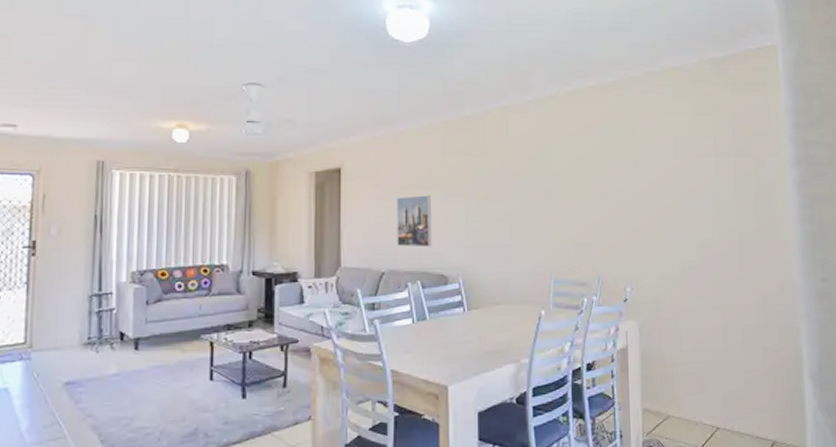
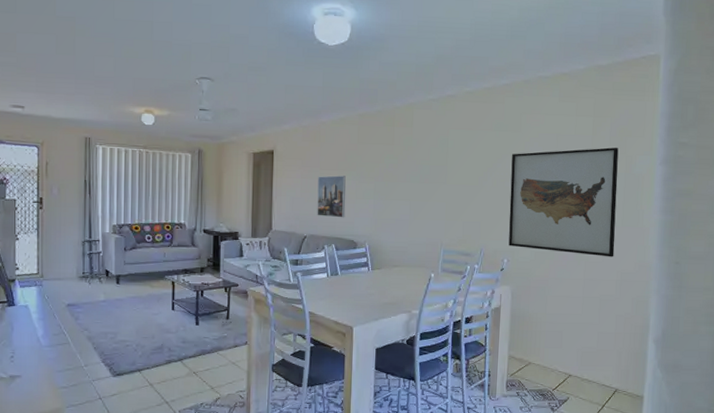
wall art: none [626,149,753,278] -> present [508,147,619,257]

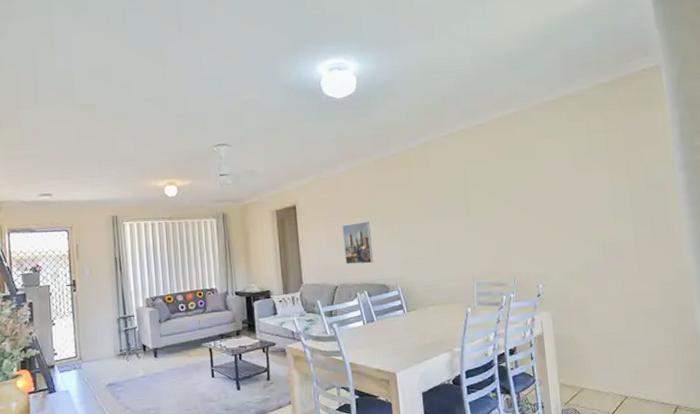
wall art: present [508,147,619,257] -> none [531,160,650,271]

